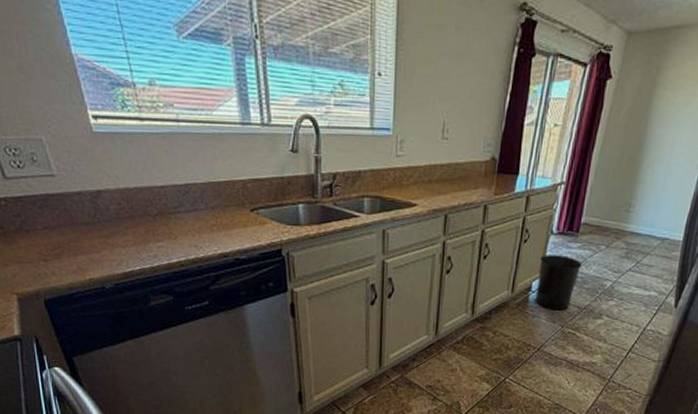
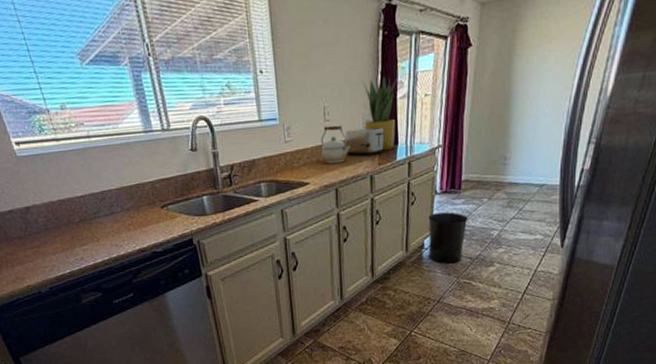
kettle: none [434,144,467,187] -> present [320,125,350,164]
toaster: none [461,151,506,184] -> present [345,127,384,156]
planter: none [484,97,528,180] -> present [363,75,398,151]

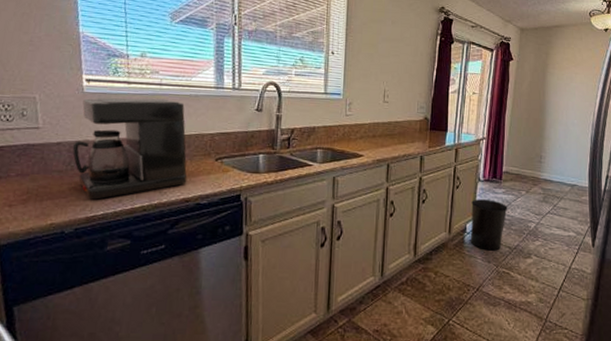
coffee maker: none [19,151,139,260] -> present [72,98,188,200]
kettle: present [320,125,350,164] -> none [377,106,405,141]
toaster: present [345,127,384,156] -> none [400,112,436,139]
planter: present [363,75,398,151] -> none [418,72,451,136]

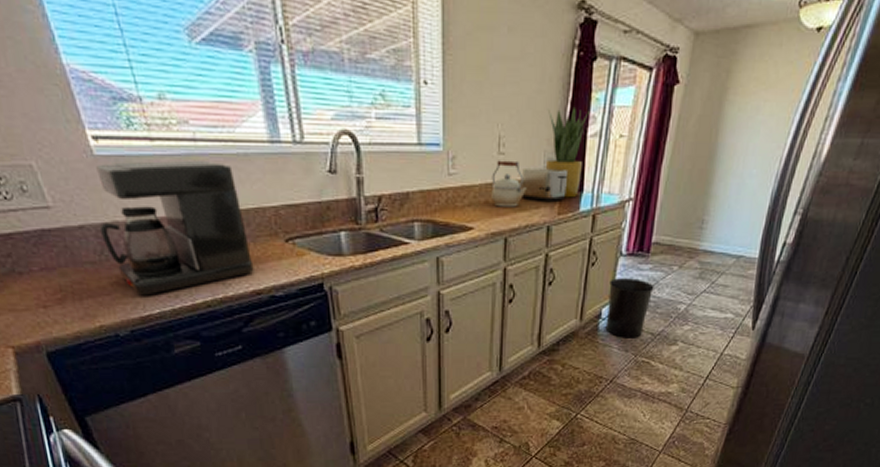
kettle: none [377,106,405,141] -> present [491,160,527,207]
toaster: none [400,112,436,139] -> present [520,167,569,203]
planter: none [418,72,451,136] -> present [545,106,591,198]

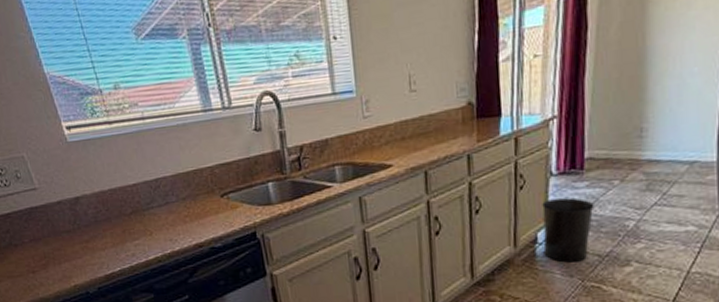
coffee maker: present [96,160,254,296] -> none [69,134,196,257]
kettle: present [491,160,527,207] -> none [405,95,442,142]
toaster: present [520,167,569,203] -> none [435,96,484,132]
planter: present [545,106,591,198] -> none [456,35,500,125]

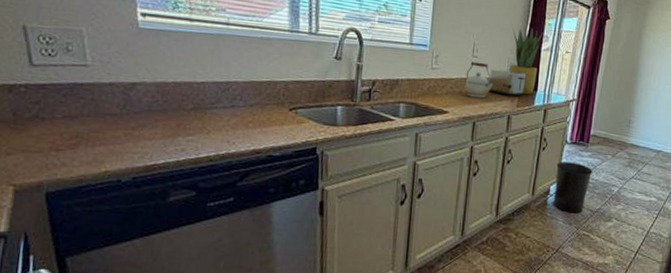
kettle: none [405,95,442,142] -> present [464,61,493,98]
toaster: none [435,96,484,132] -> present [488,68,527,97]
planter: none [456,35,500,125] -> present [508,27,545,95]

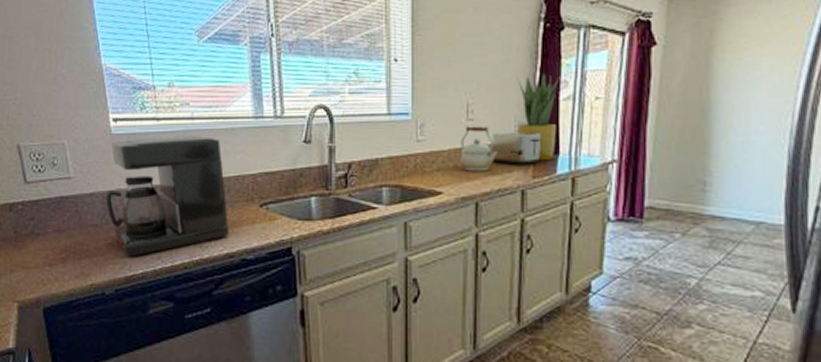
coffee maker: none [127,35,258,147] -> present [105,135,230,257]
waste bin: present [553,161,593,214] -> none [597,246,654,318]

